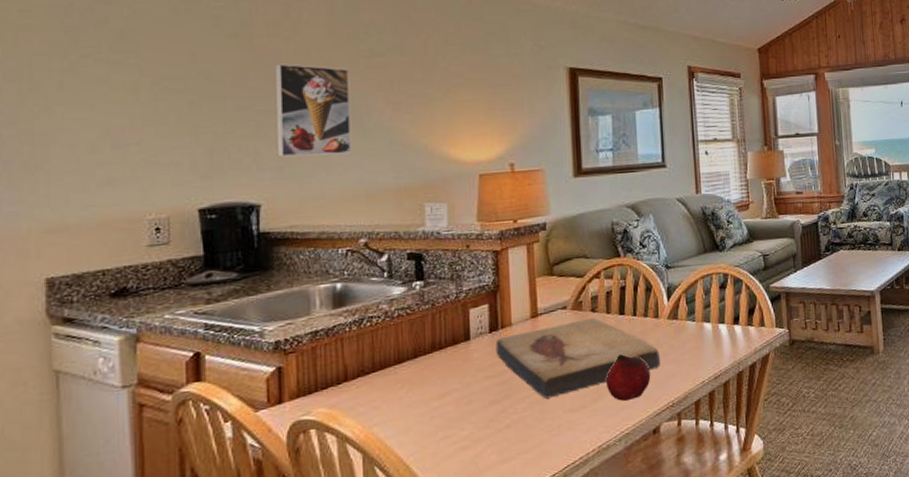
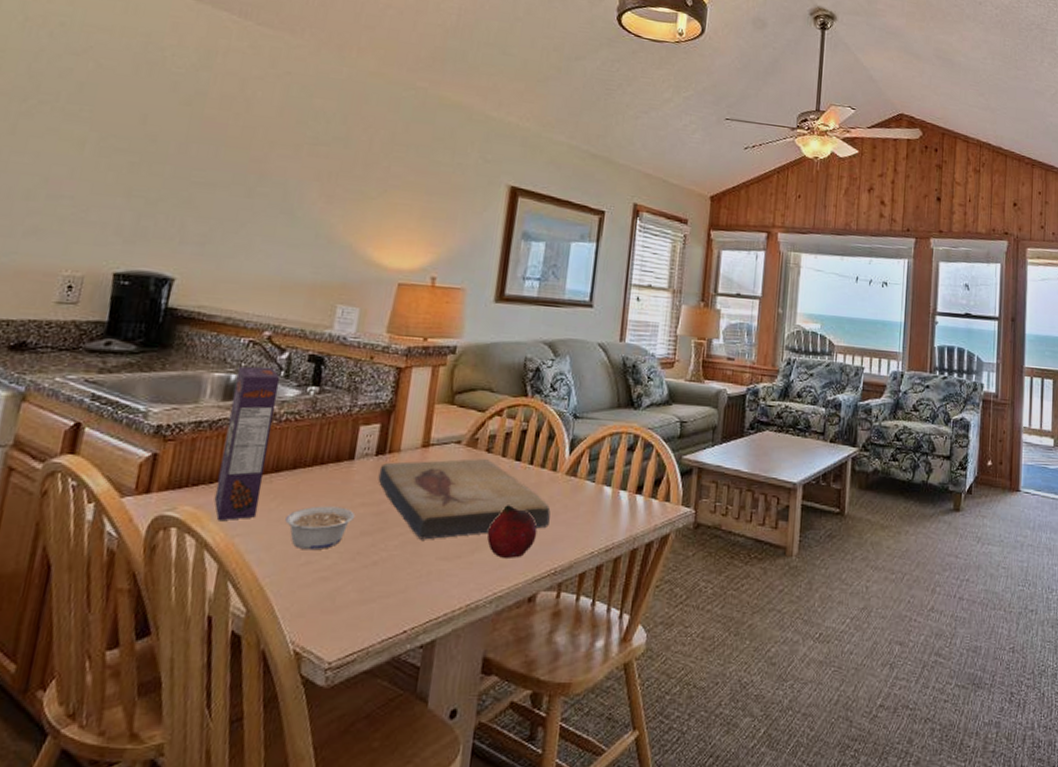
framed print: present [276,63,352,157] -> none [201,138,291,241]
cereal box: none [341,271,389,416] -> present [214,366,281,521]
legume: none [417,383,480,427] -> present [285,506,355,551]

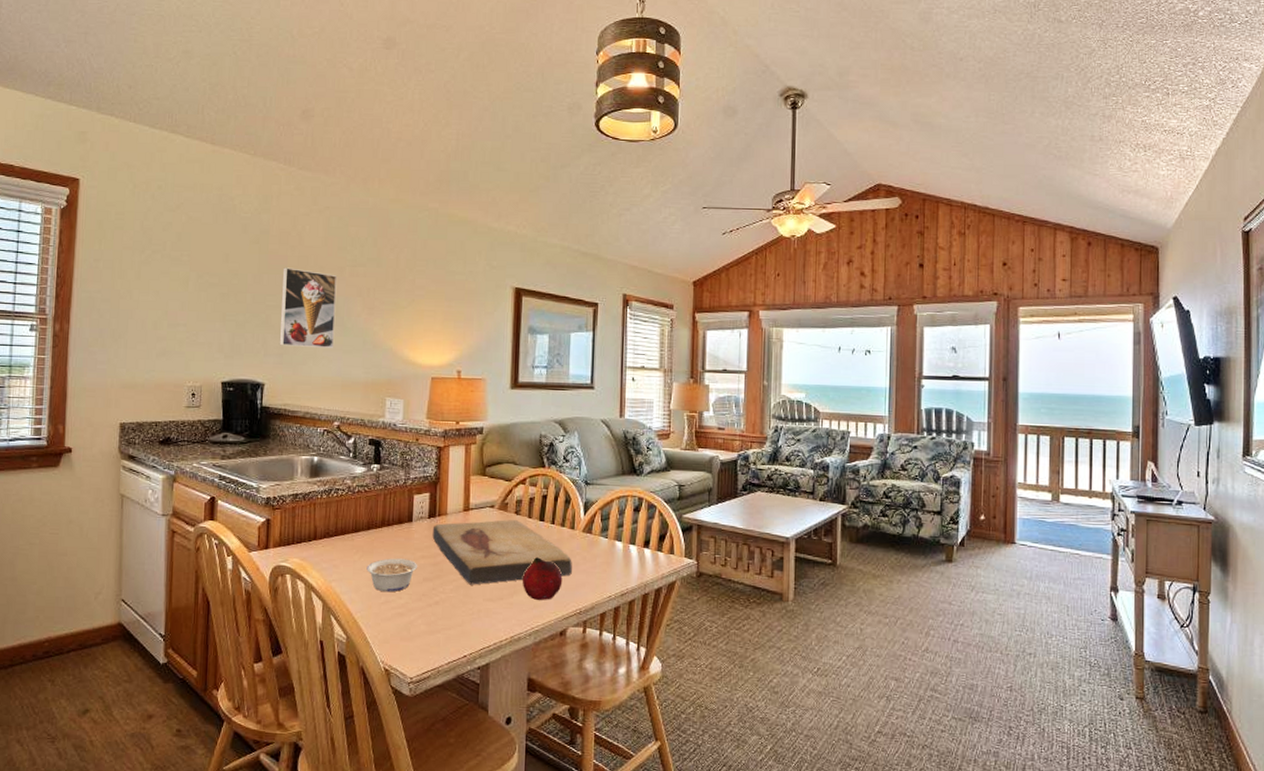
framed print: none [201,138,291,241] -> present [279,267,337,349]
cereal box: present [214,366,281,521] -> none [313,450,350,570]

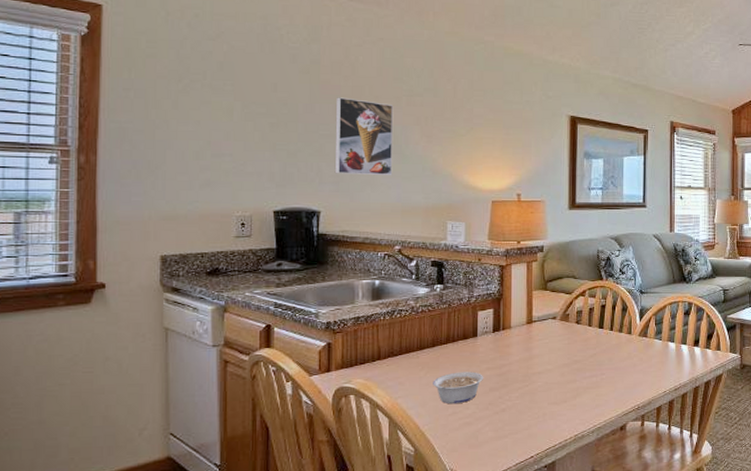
fish fossil: present [432,520,572,585] -> none [497,329,630,391]
fruit: present [523,557,563,600] -> none [585,361,622,400]

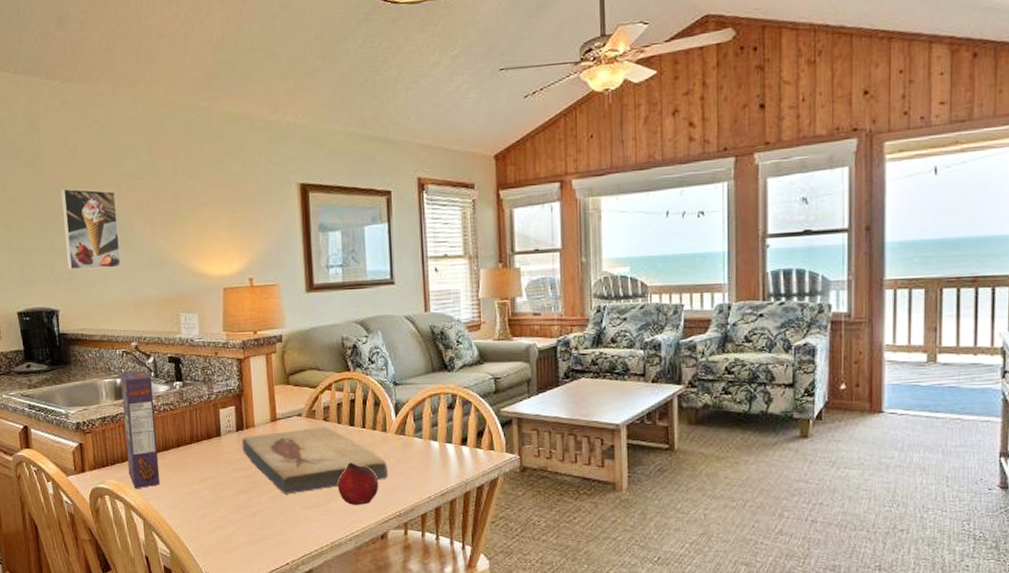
cereal box: none [378,273,413,388] -> present [120,370,161,489]
legume: present [433,371,483,405] -> none [181,473,231,507]
fish fossil: none [497,329,630,391] -> present [242,427,388,494]
fruit: none [585,361,622,400] -> present [338,463,379,505]

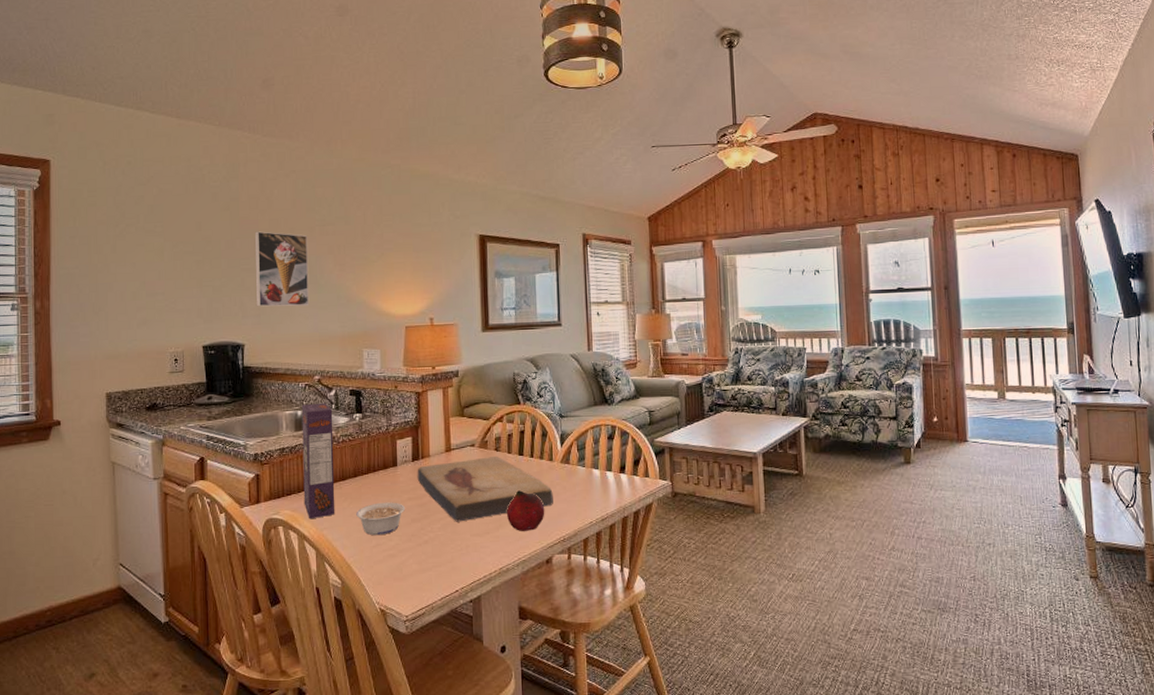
legume: none [181,473,231,507] -> present [356,502,405,536]

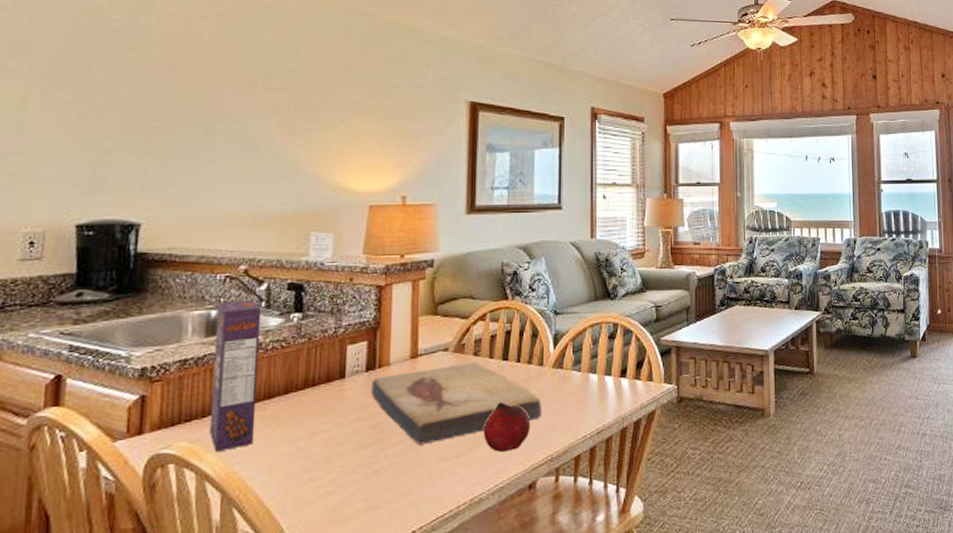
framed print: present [255,231,310,307] -> none [163,80,246,177]
legume: present [356,502,405,536] -> none [283,424,351,469]

